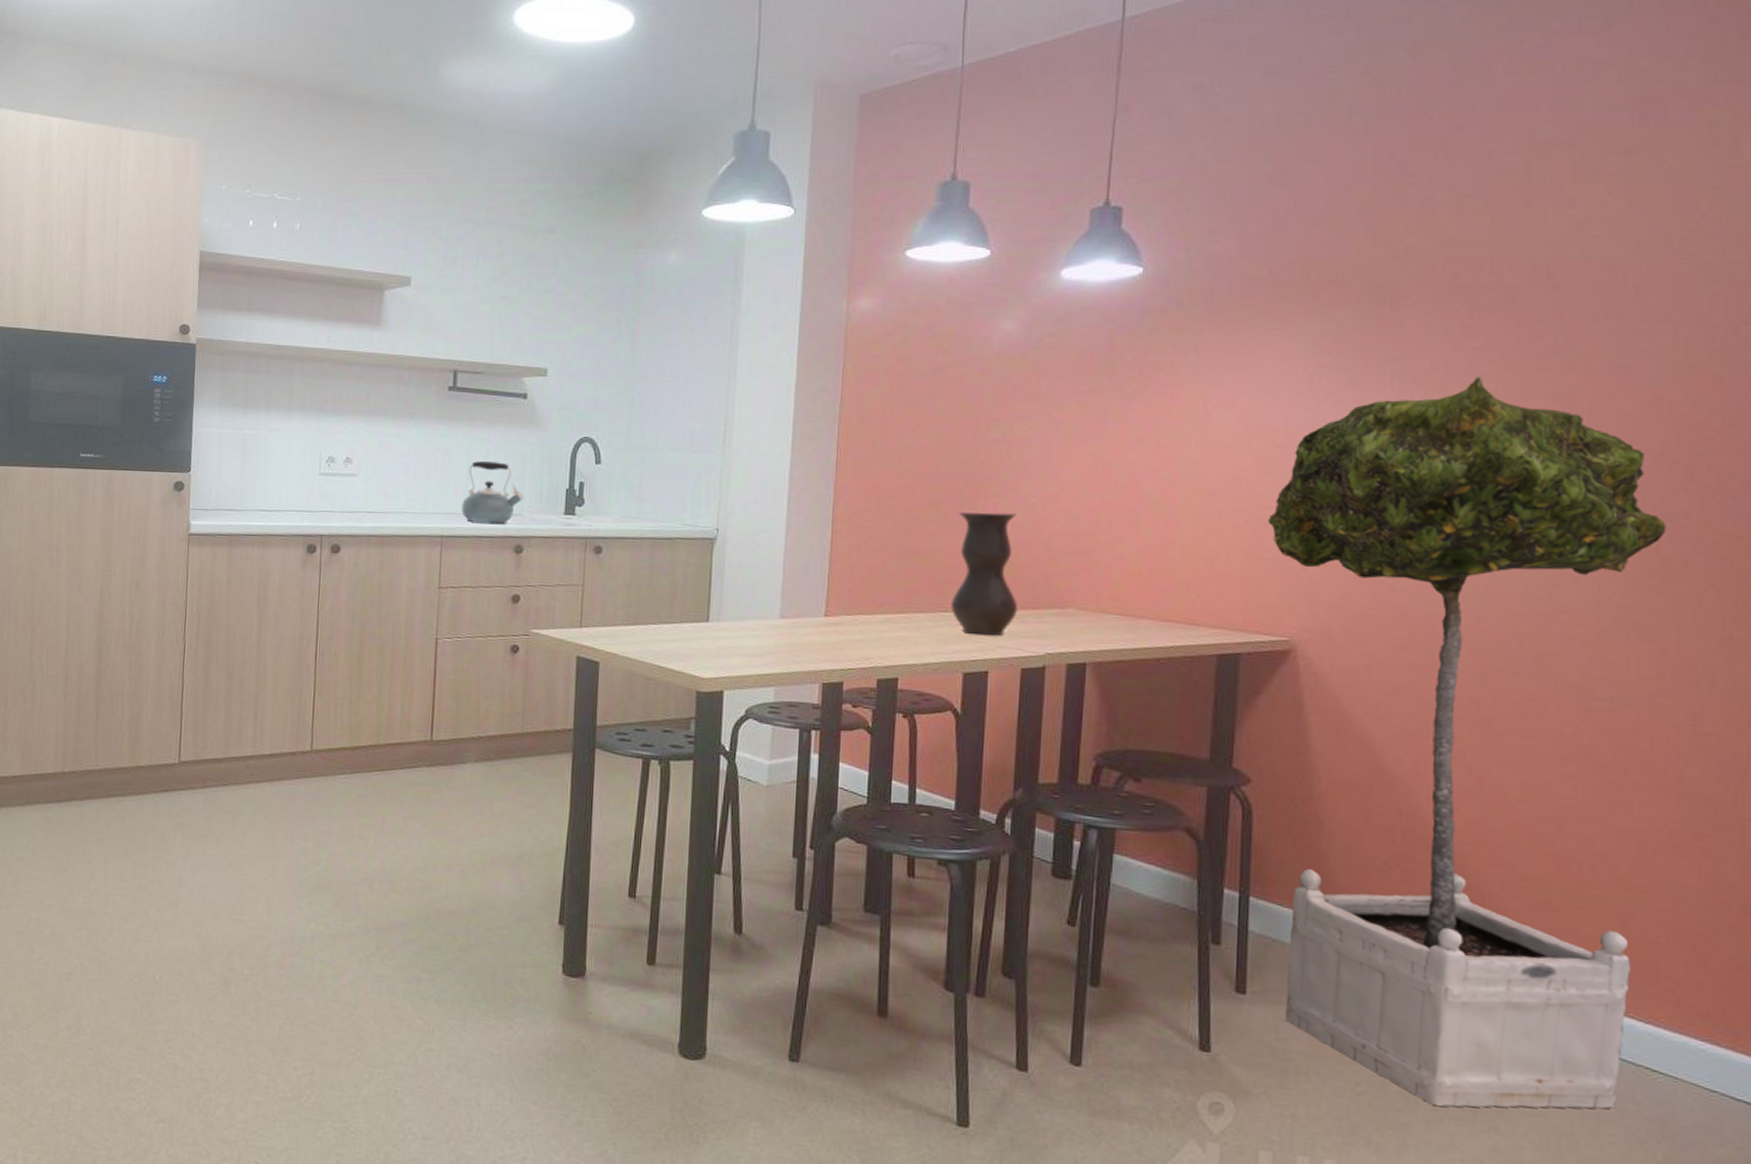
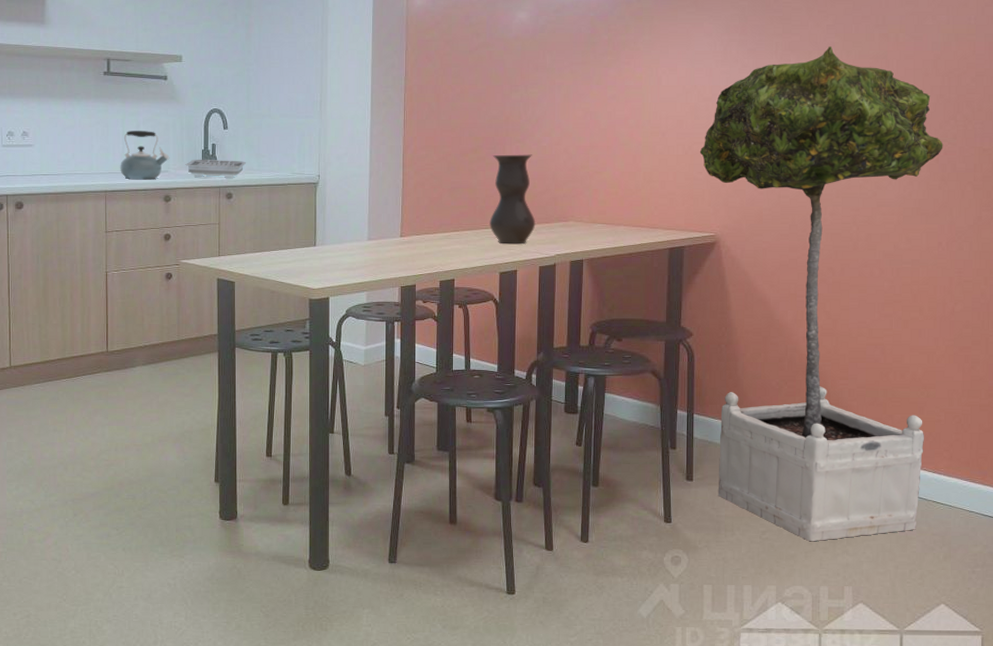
dish rack: none [543,500,622,528] -> present [185,159,246,179]

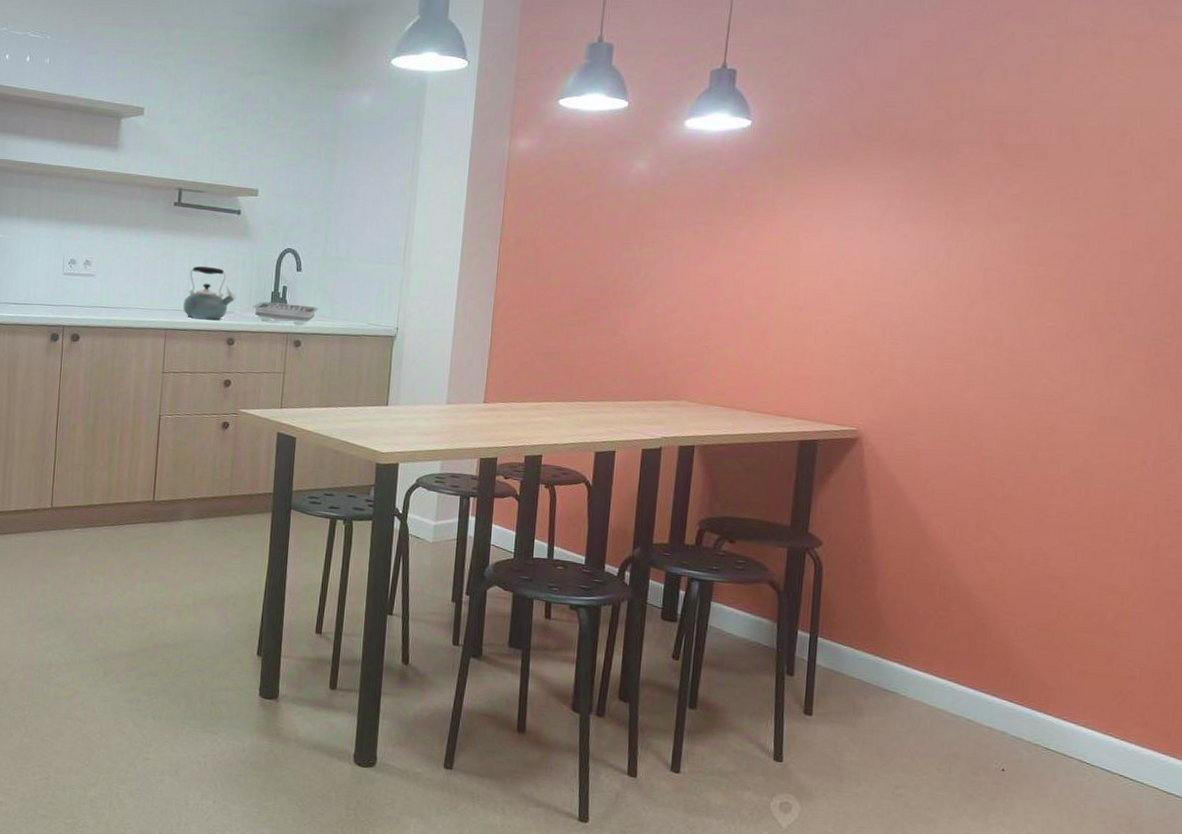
vase: present [489,154,536,244] -> none [587,319,642,422]
potted tree: present [699,46,943,542] -> none [842,219,1155,808]

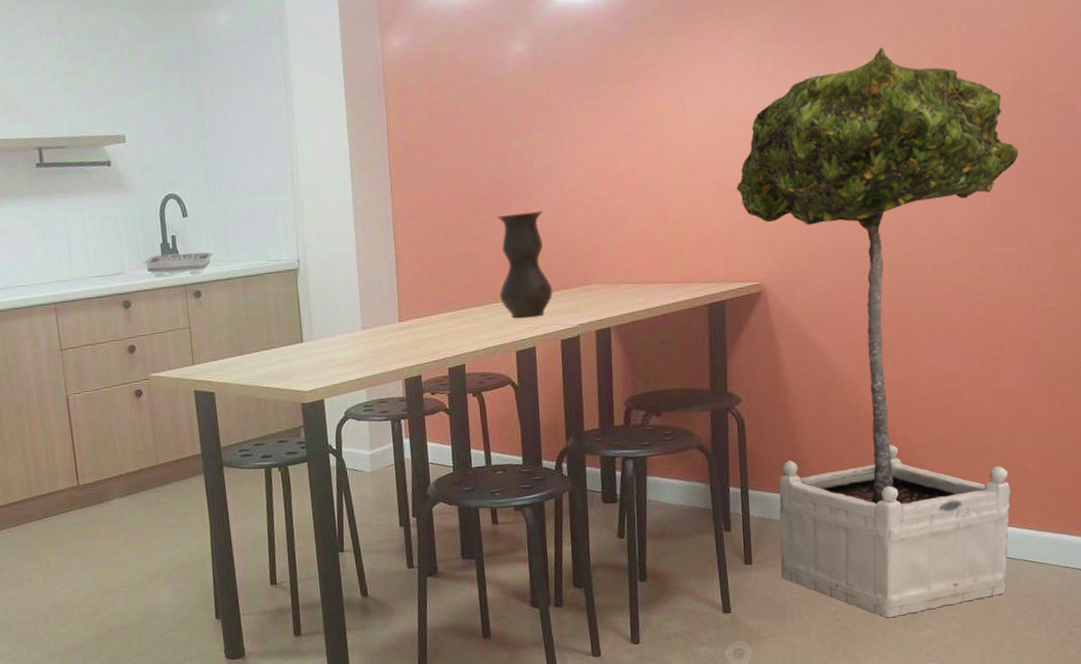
kettle: present [183,266,237,321] -> none [68,227,125,287]
vase: none [587,319,642,422] -> present [496,211,553,318]
potted tree: none [842,219,1155,808] -> present [736,47,1019,618]

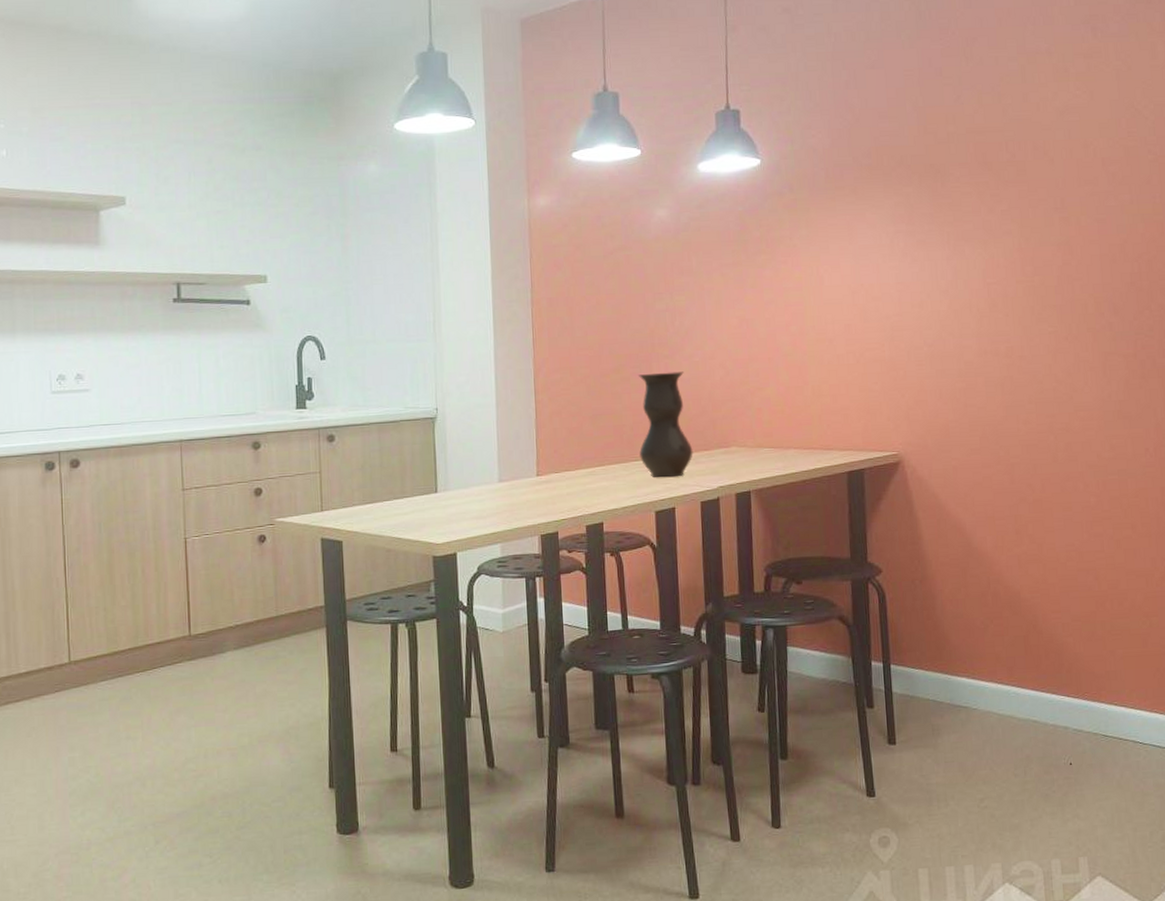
dish rack: present [143,252,213,277] -> none [276,395,349,419]
potted tree: present [736,47,1019,618] -> none [872,234,1153,807]

